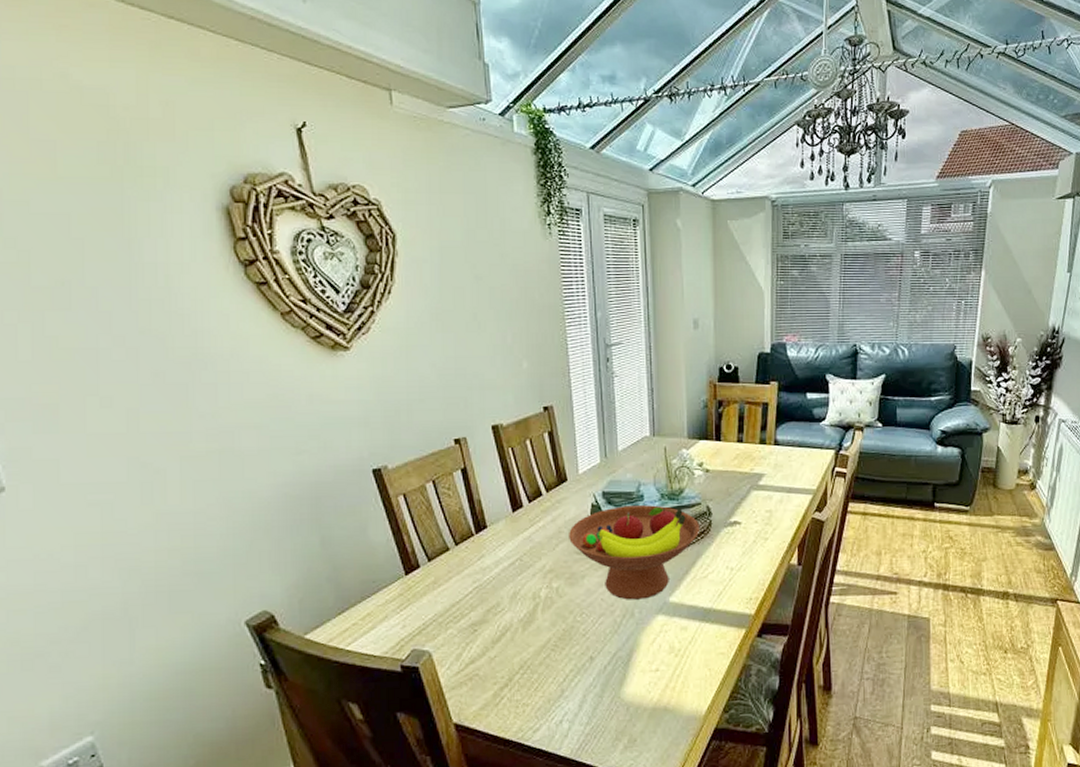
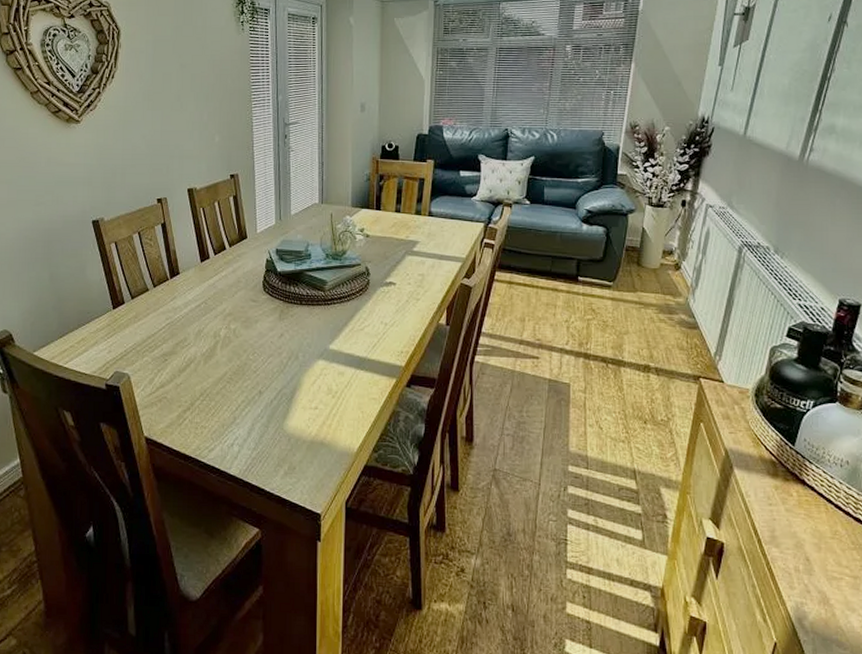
fruit bowl: present [569,505,700,600] -> none [246,263,359,345]

